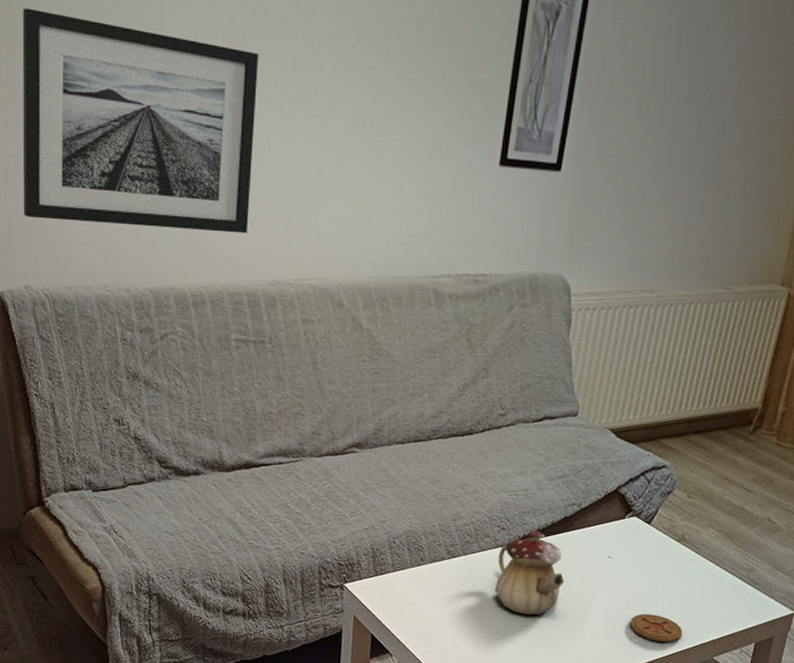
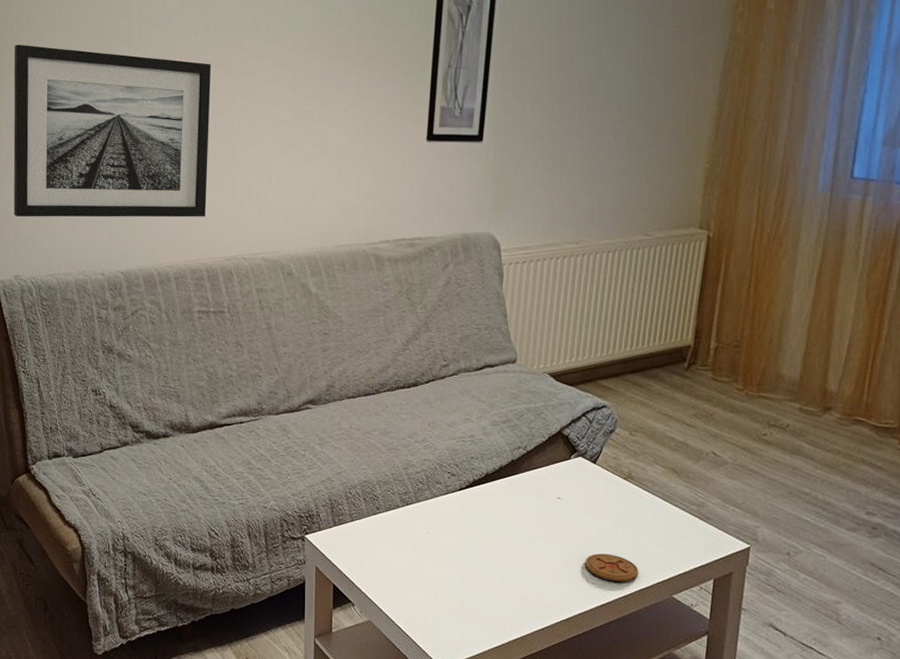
teapot: present [495,530,565,615] -> none [449,475,517,560]

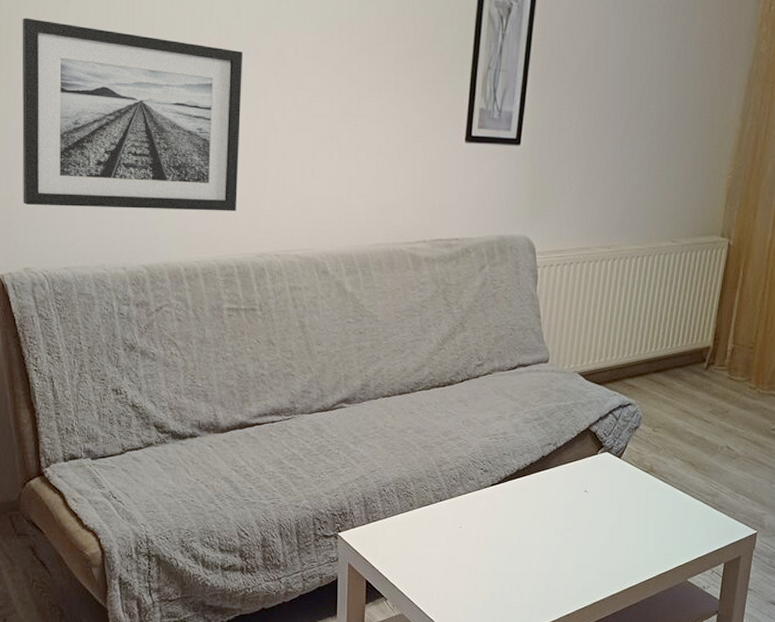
coaster: present [585,553,639,582] -> none [609,542,658,568]

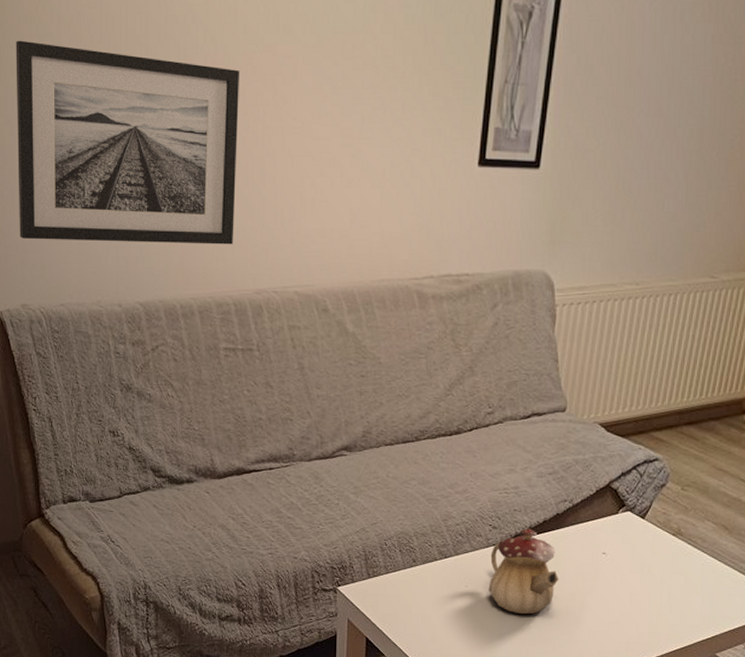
teapot: none [481,471,546,551] -> present [488,528,559,615]

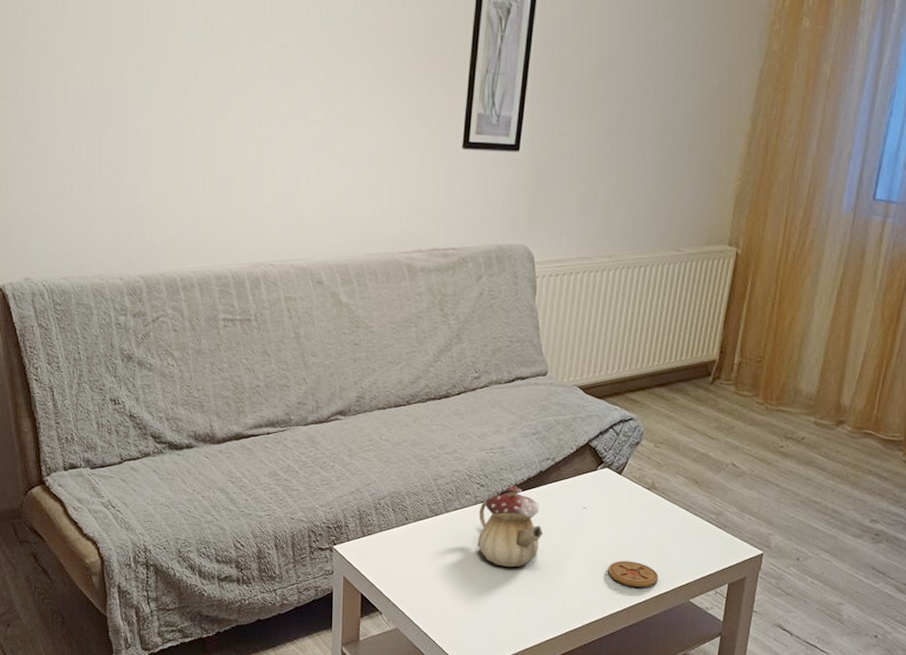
wall art: present [15,40,240,245] -> none [20,27,238,221]
coaster: none [628,610,683,639] -> present [608,561,659,588]

